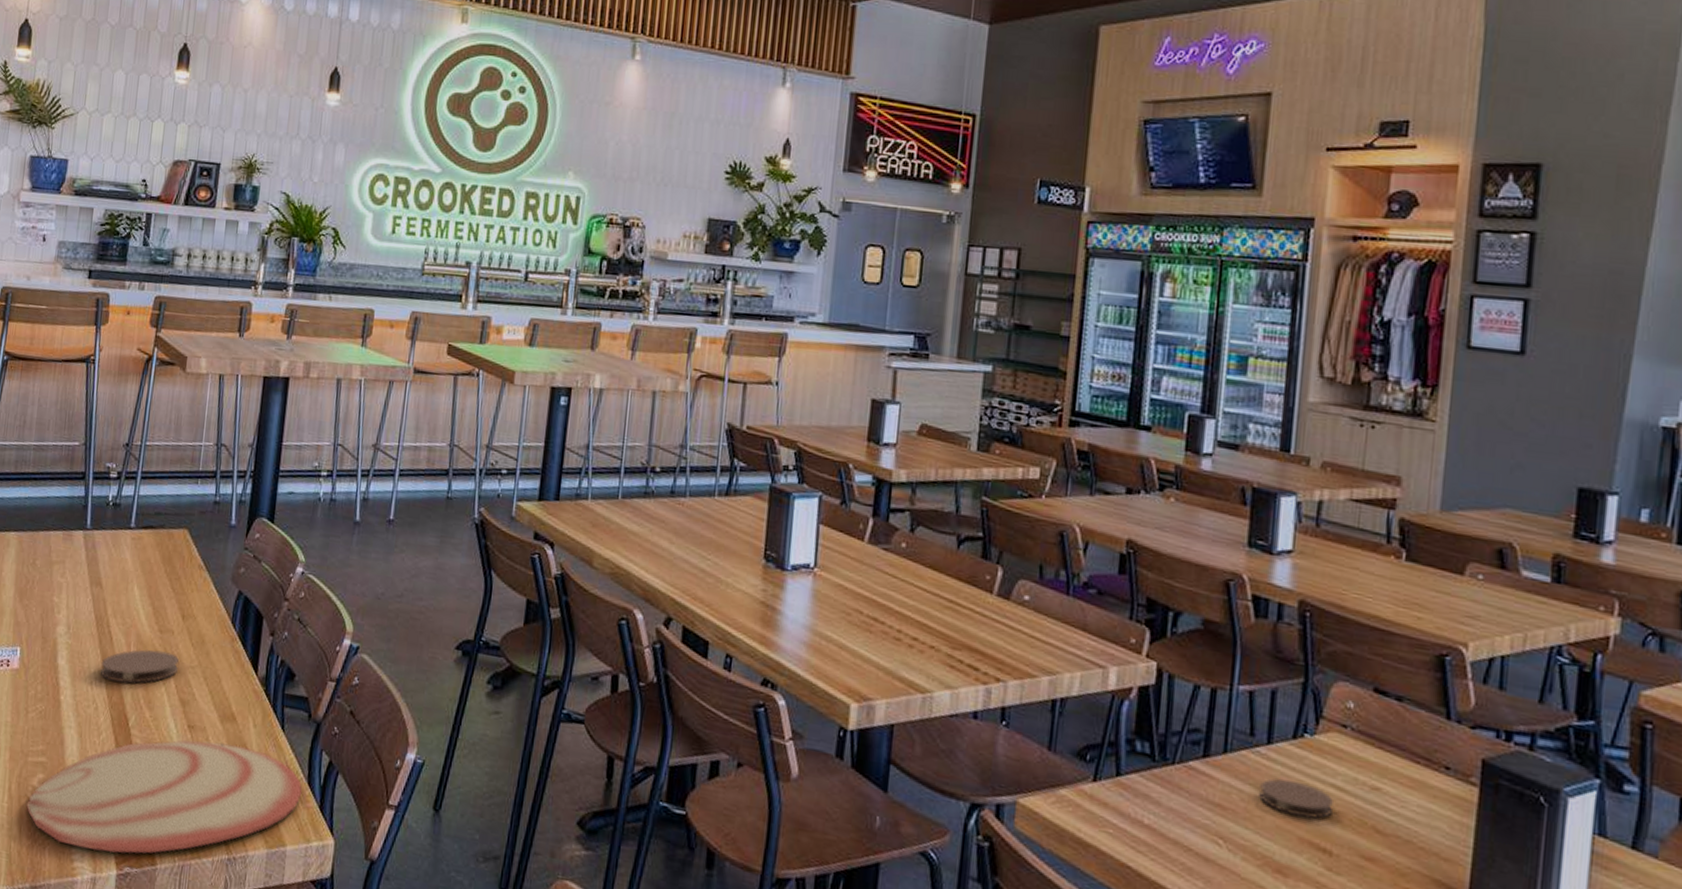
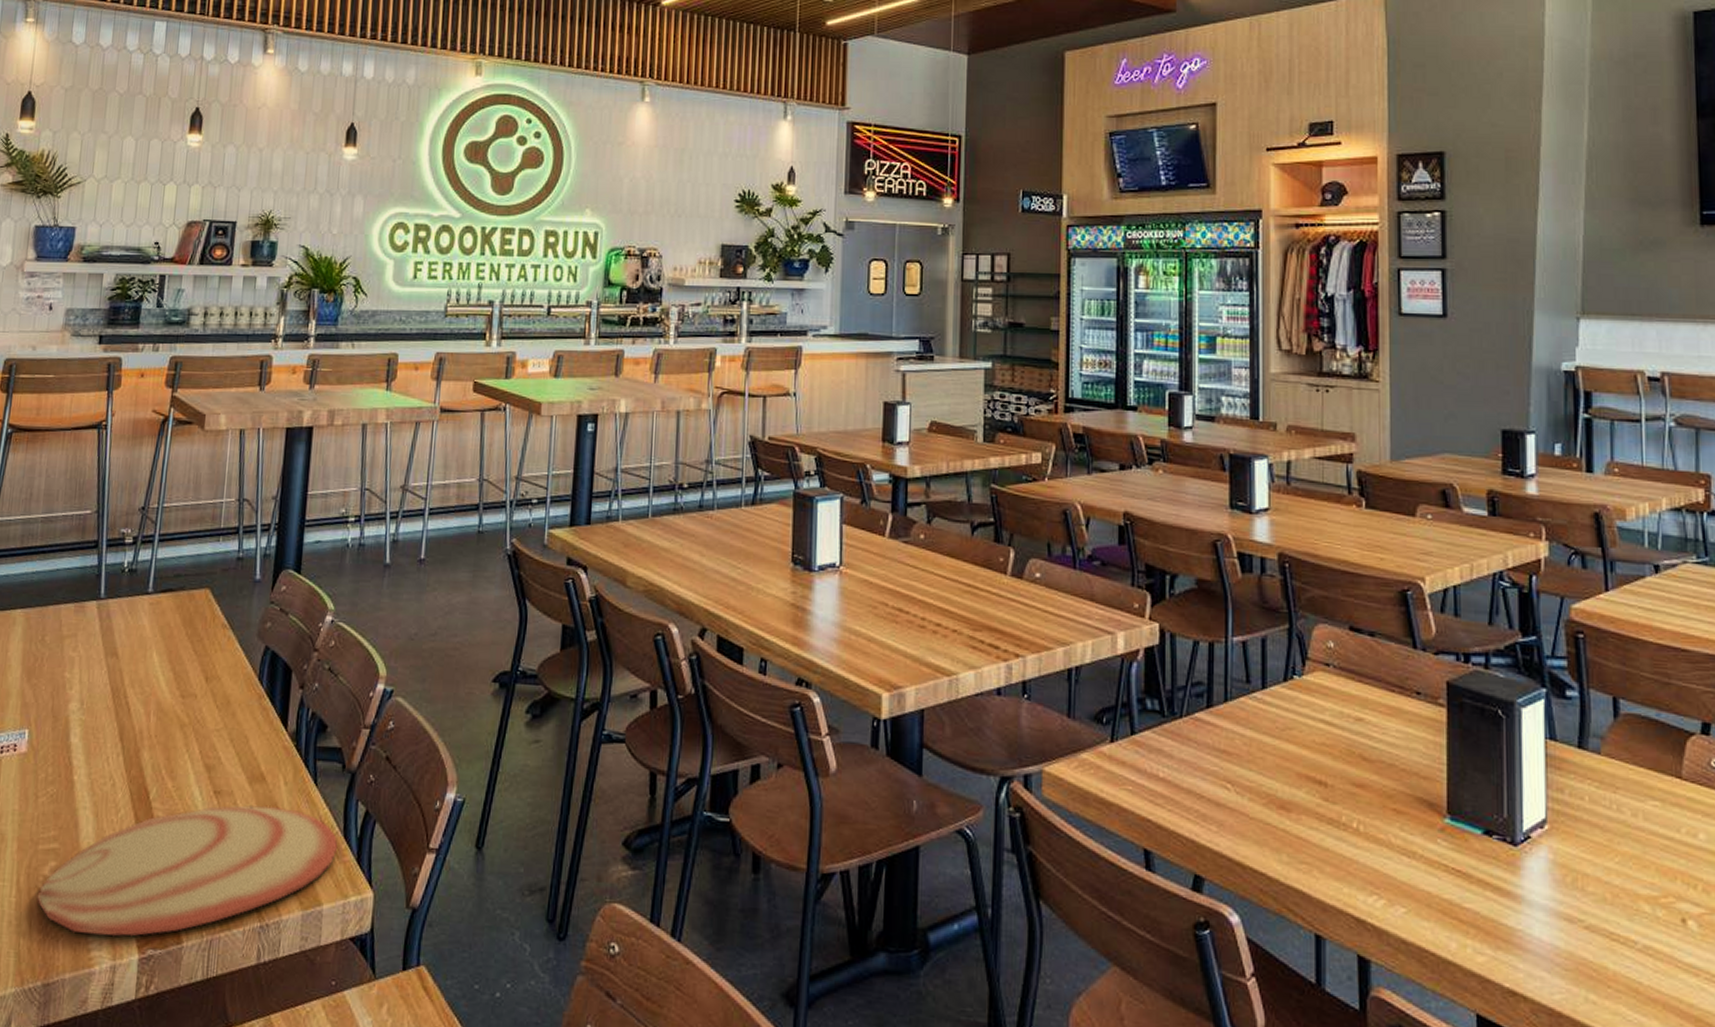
coaster: present [100,649,179,684] -> none [117,716,203,756]
coaster: present [1259,778,1333,819] -> none [1259,720,1324,754]

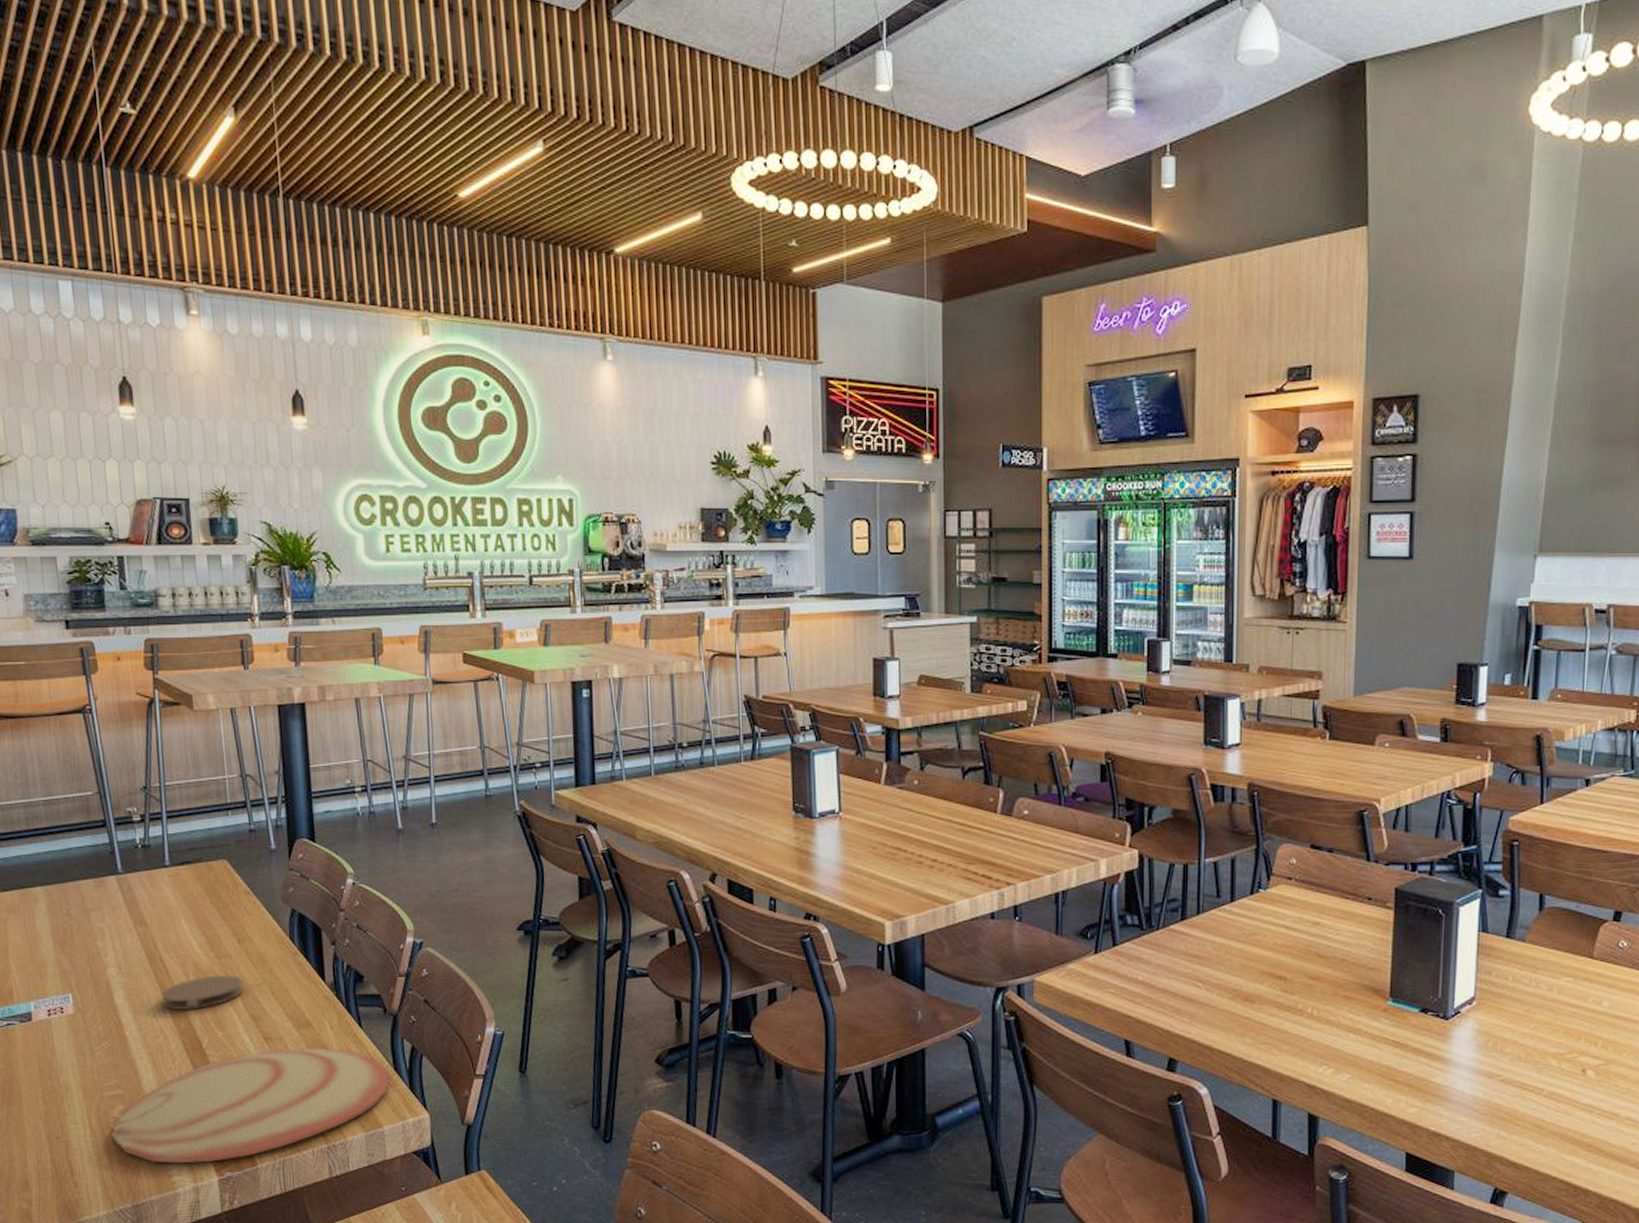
coaster: none [117,716,203,756] -> present [161,975,243,1011]

